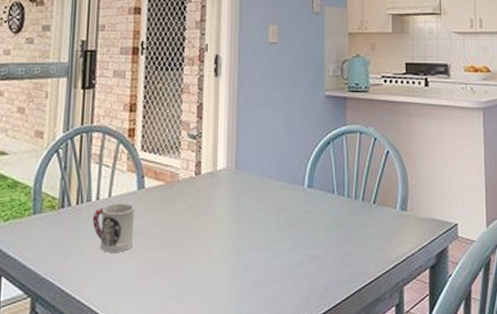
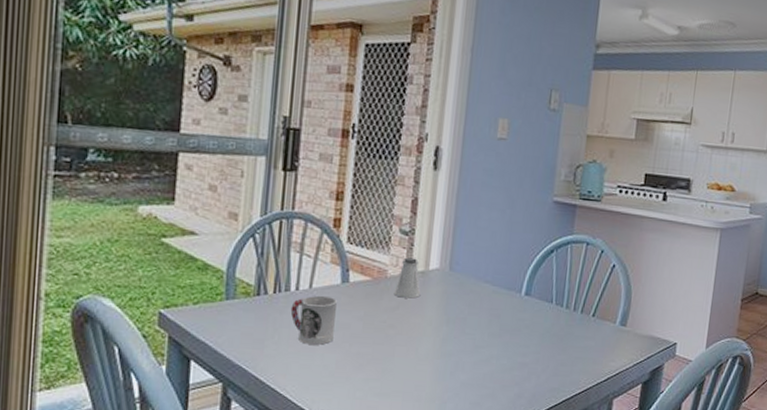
saltshaker: none [186,160,211,199] -> present [393,257,421,299]

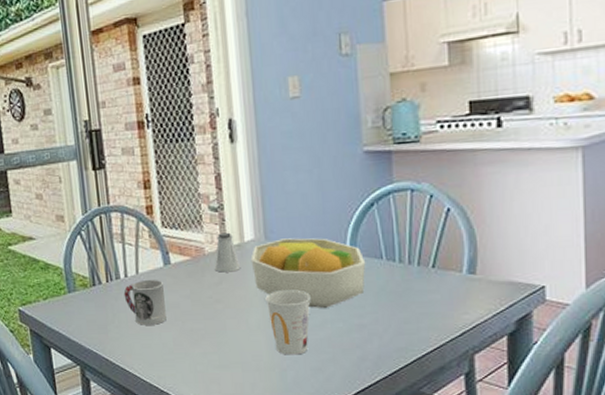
fruit bowl: none [431,271,538,344] -> present [250,238,366,308]
cup: none [439,322,482,388] -> present [265,290,311,355]

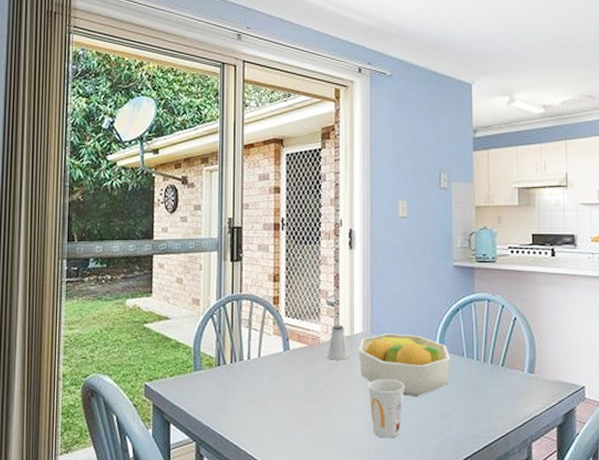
cup: present [123,280,167,325] -> none [245,363,281,405]

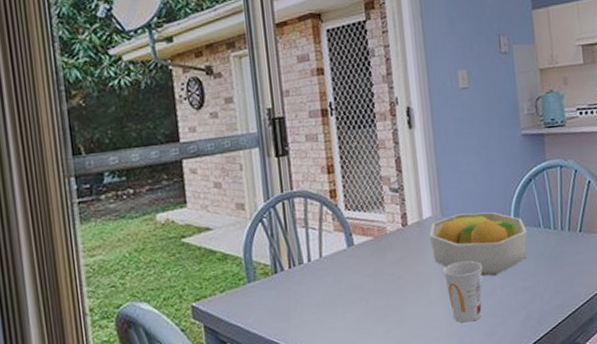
saltshaker: present [327,325,349,360] -> none [395,211,421,250]

